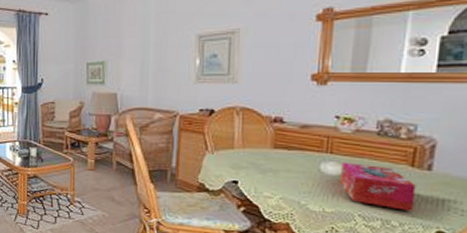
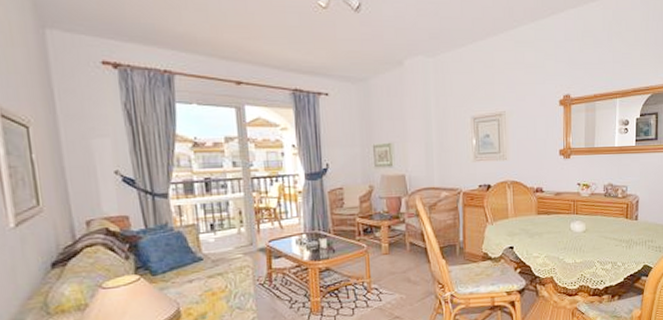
tissue box: present [340,162,416,211] -> none [584,220,630,253]

